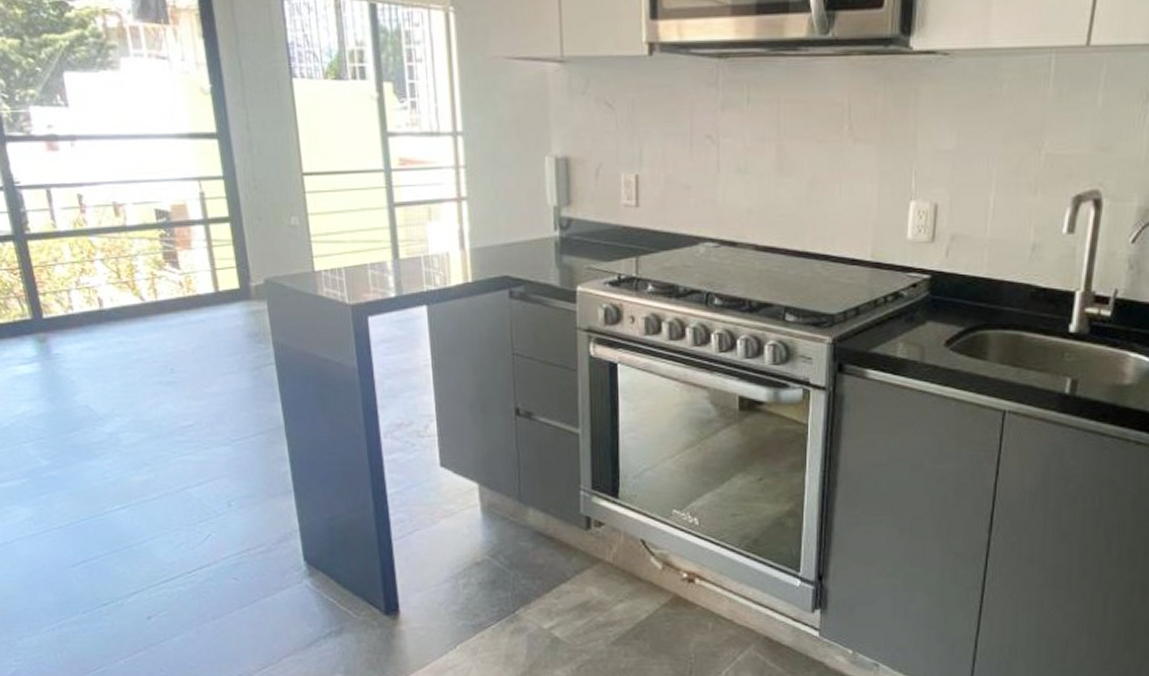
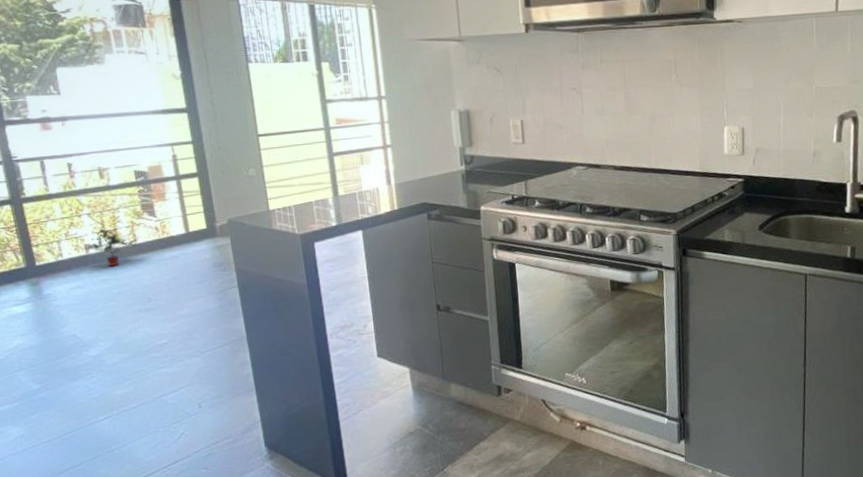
potted plant: none [94,278,159,327] -> present [81,228,138,267]

